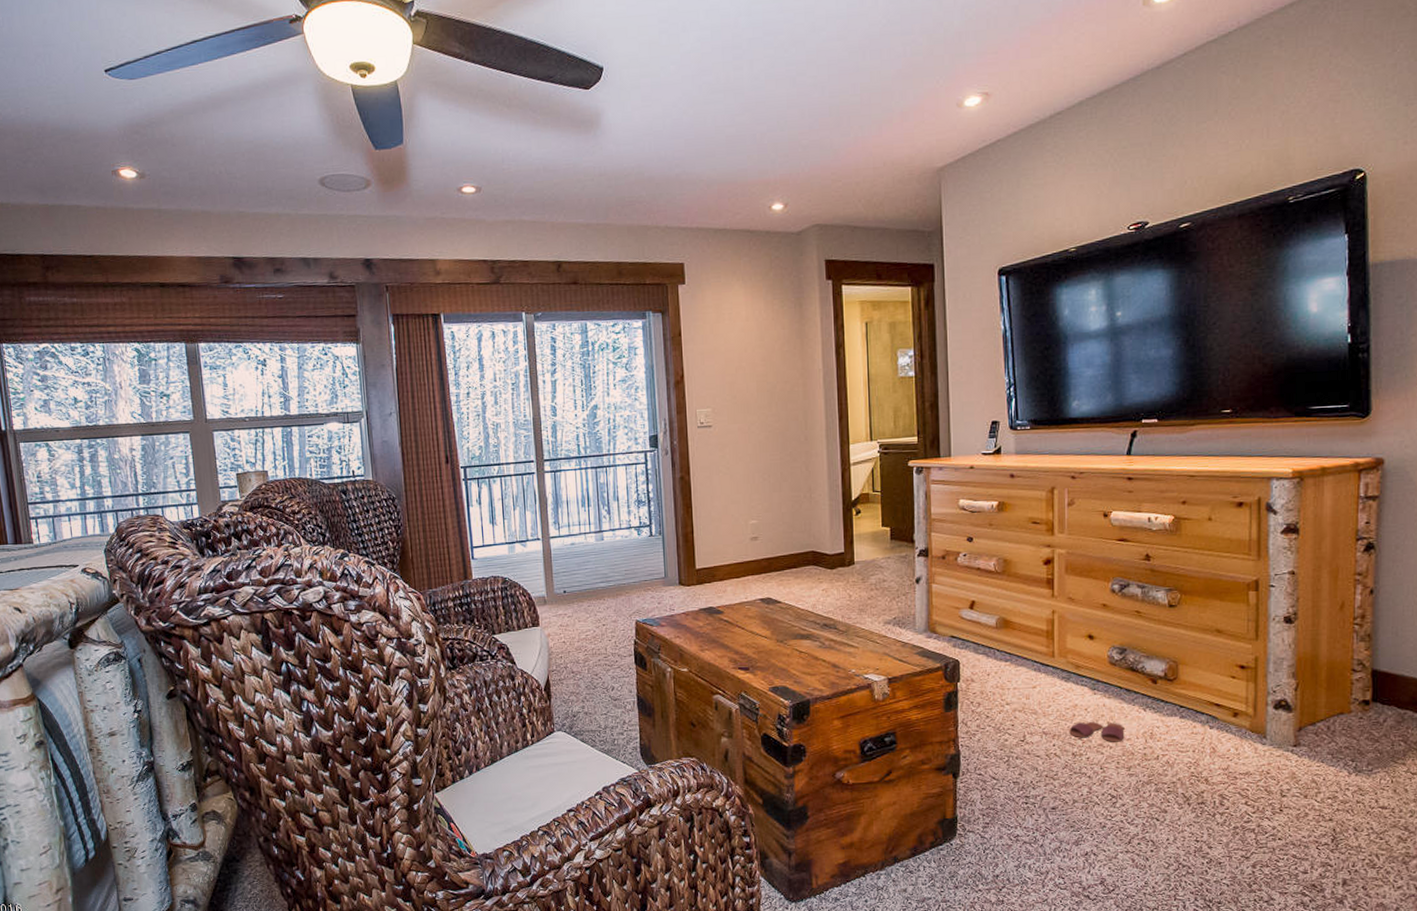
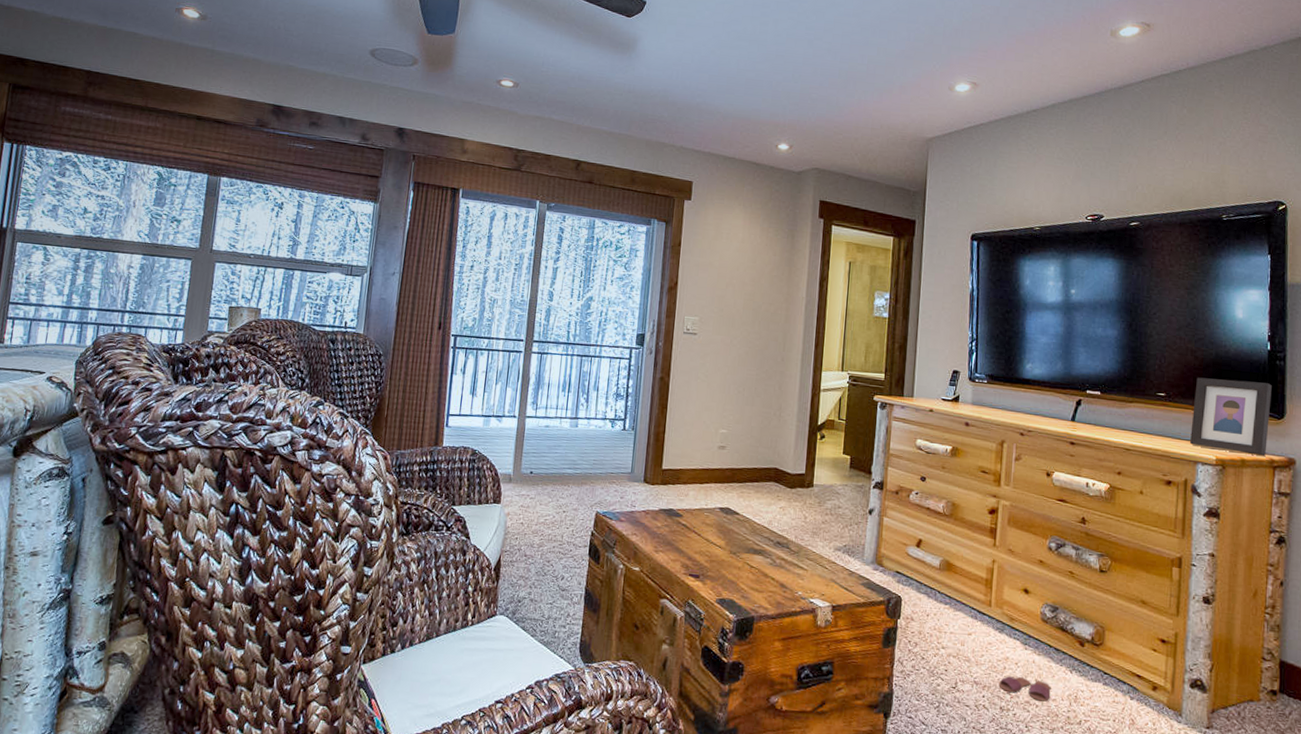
picture frame: none [1262,380,1354,462] -> present [1190,377,1272,457]

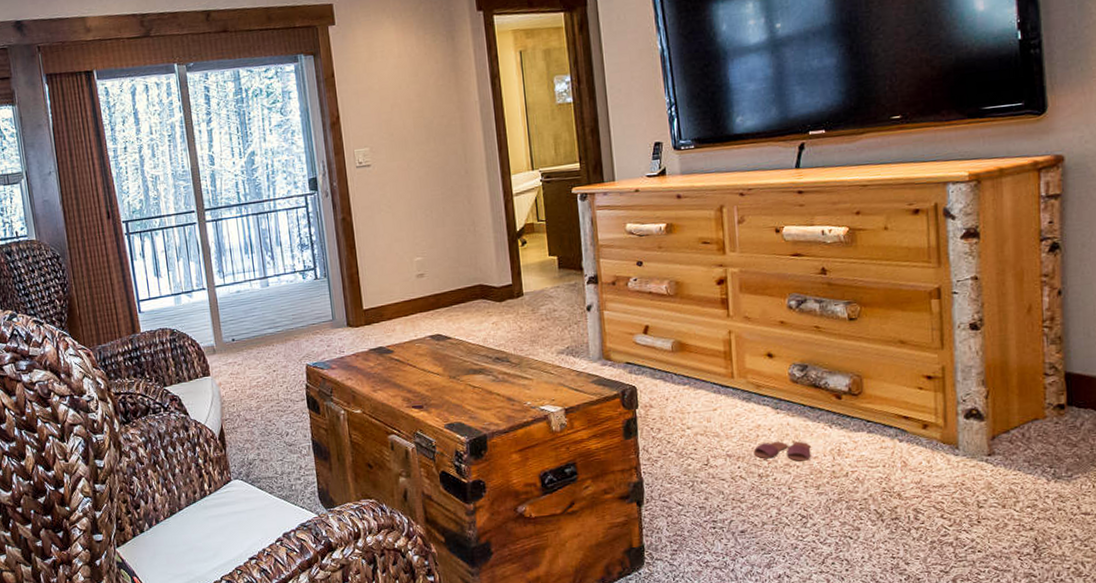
picture frame: present [1190,377,1272,457] -> none [935,77,1029,166]

